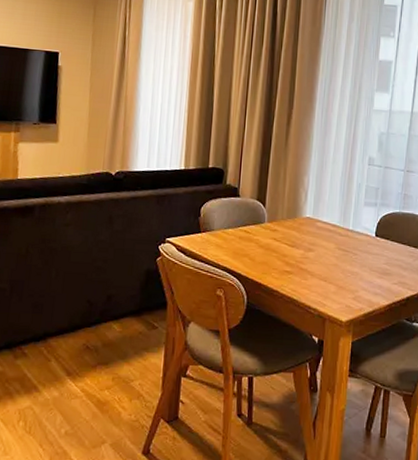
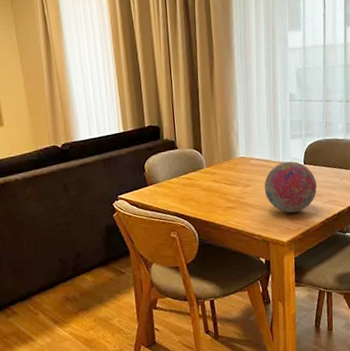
decorative ball: none [328,230,387,289] -> present [264,161,317,213]

